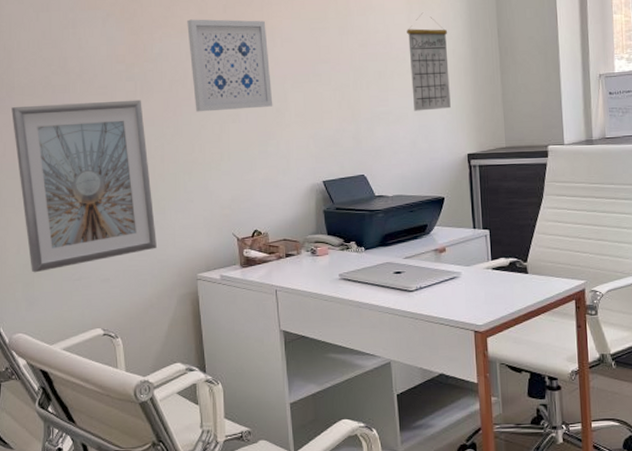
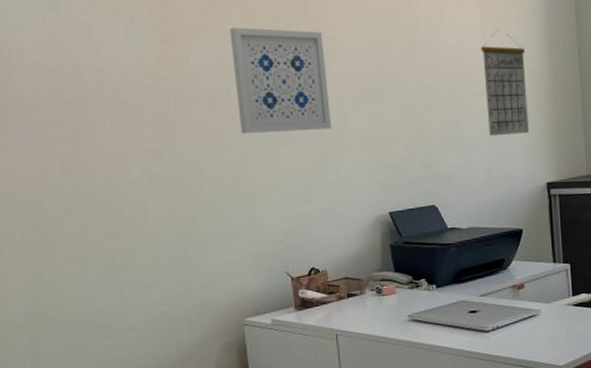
picture frame: present [11,99,157,273] -> none [10,119,195,323]

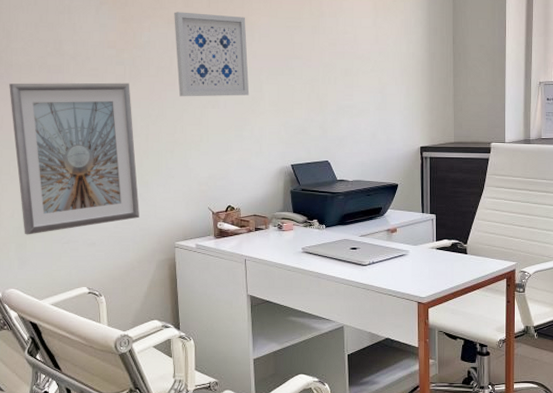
picture frame: none [10,119,195,323] -> present [9,82,139,235]
calendar: present [481,28,529,136] -> none [372,17,409,106]

